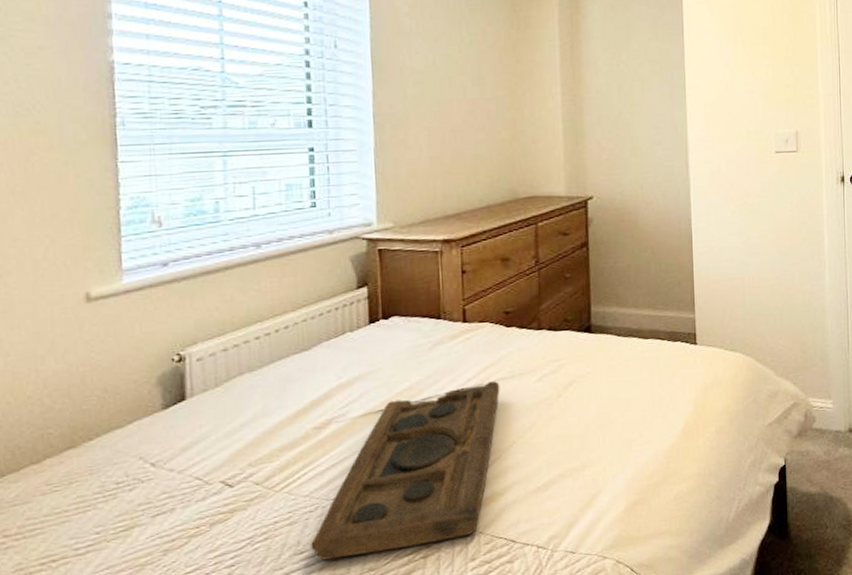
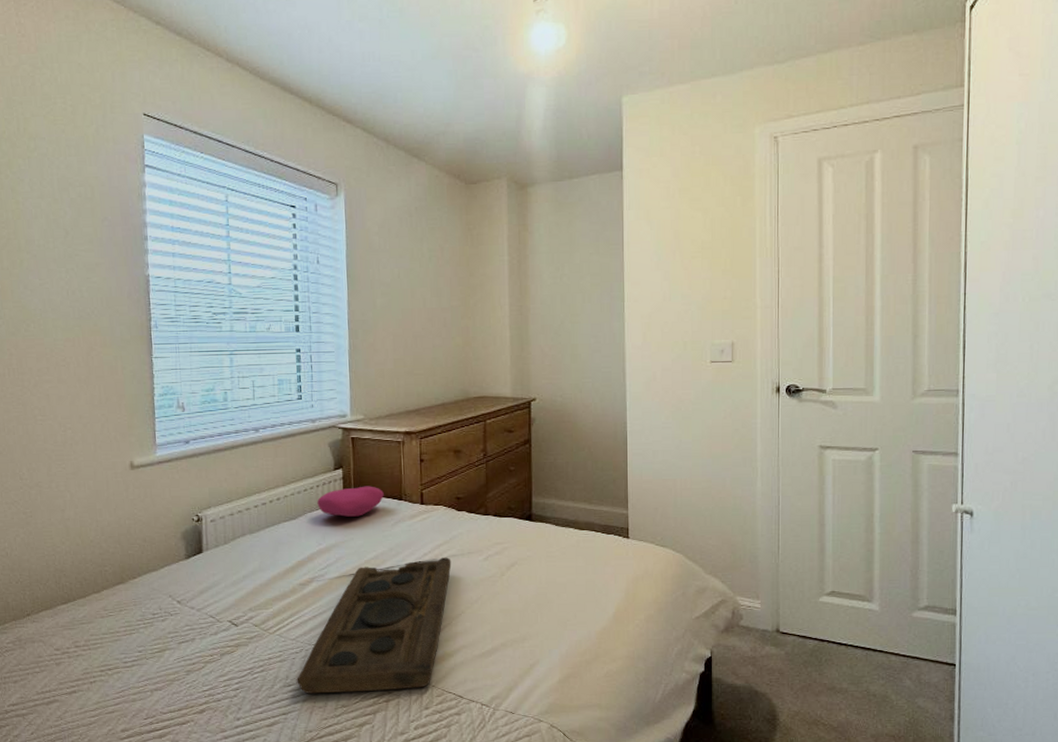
cushion: none [336,304,419,343] -> present [317,486,384,517]

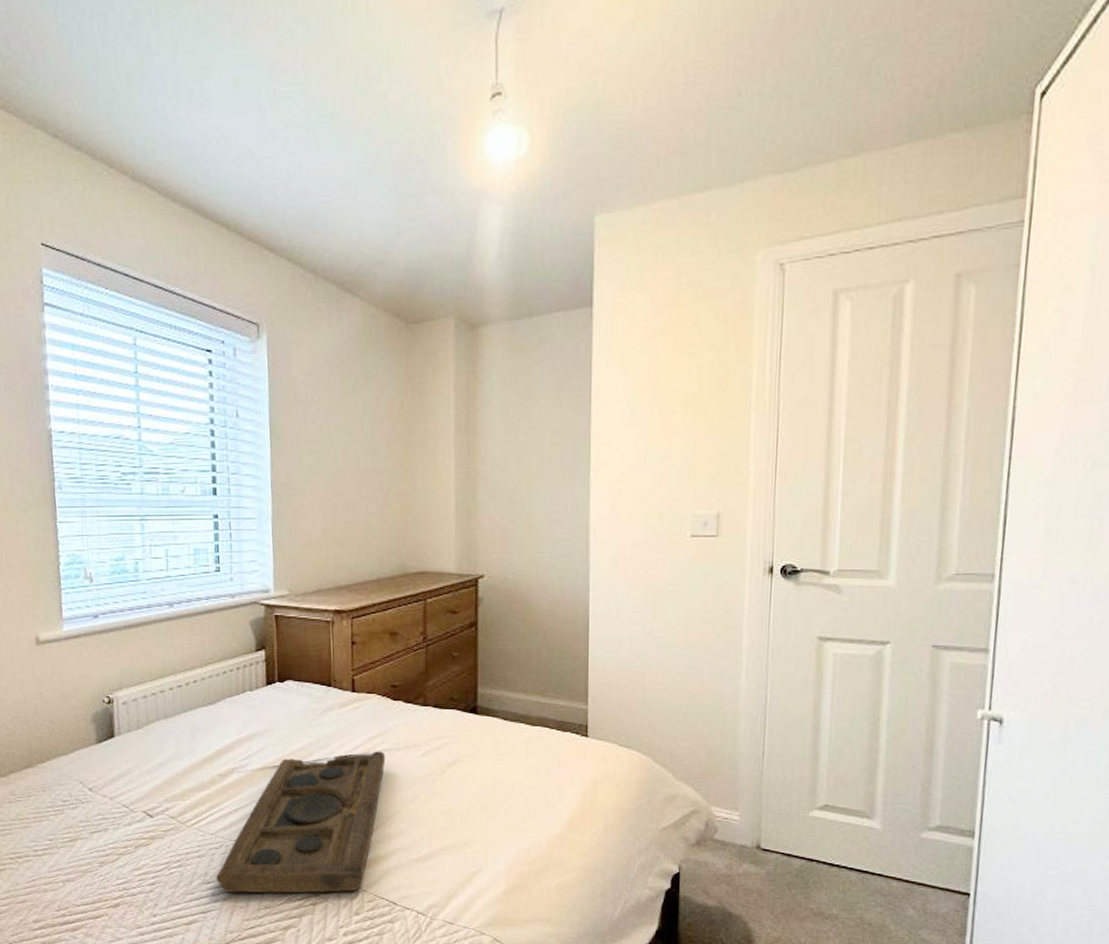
cushion: present [317,486,384,517] -> none [237,669,311,703]

